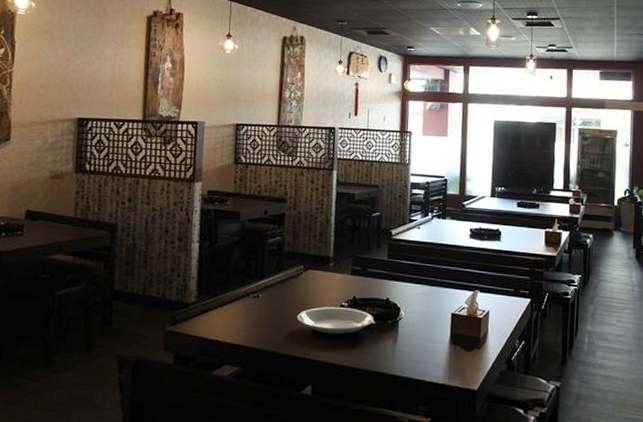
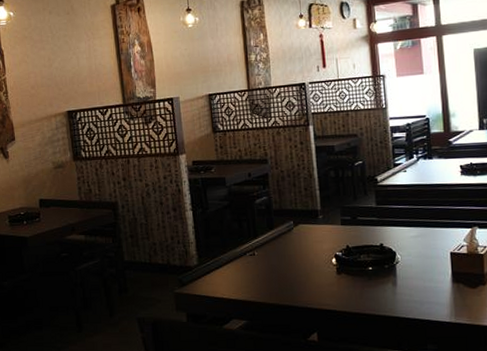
plate: present [298,307,374,337] -> none [295,257,370,285]

